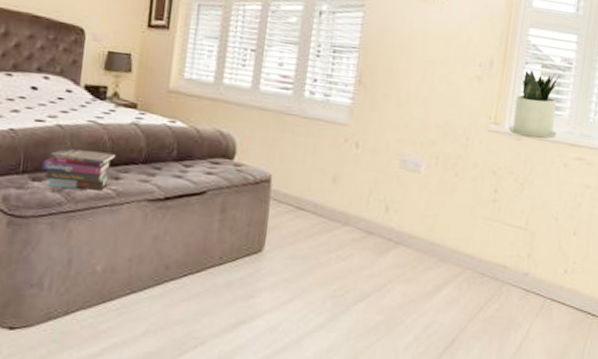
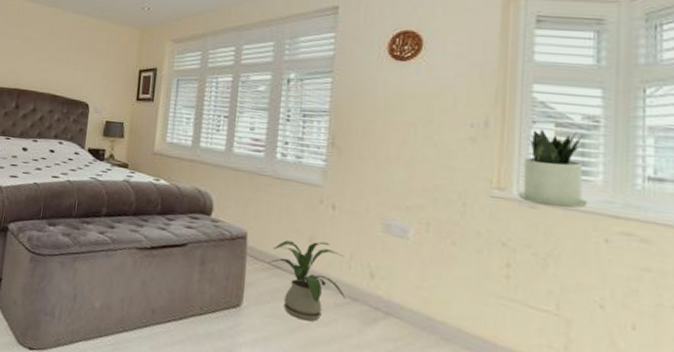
books: present [41,147,116,191] -> none [56,199,112,237]
house plant: none [293,180,364,259] -> present [269,240,347,322]

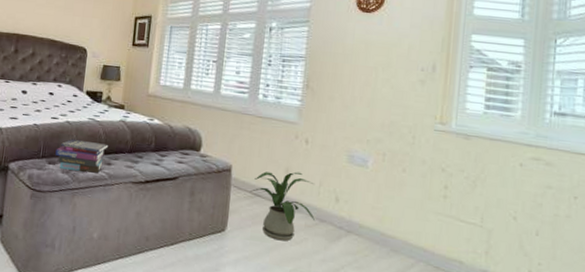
books: none [56,199,112,237] -> present [55,138,109,173]
planter: present [517,129,588,209] -> none [455,73,509,139]

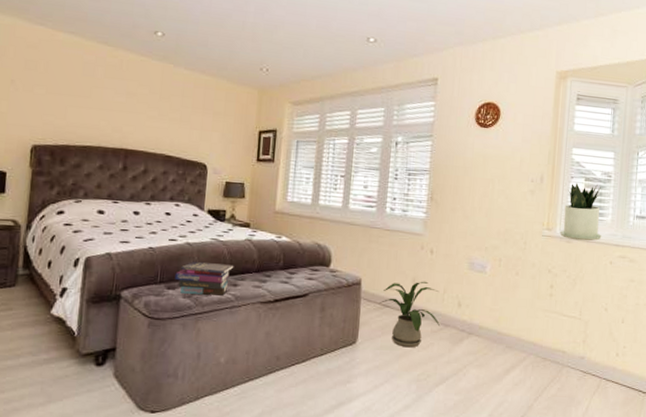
planter: none [455,73,509,139] -> present [559,183,602,241]

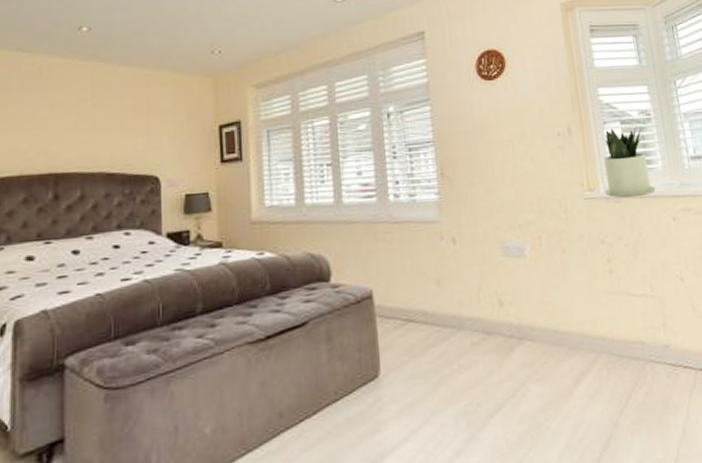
books: present [175,261,234,296] -> none [133,299,209,348]
house plant: present [380,281,441,348] -> none [400,279,482,372]

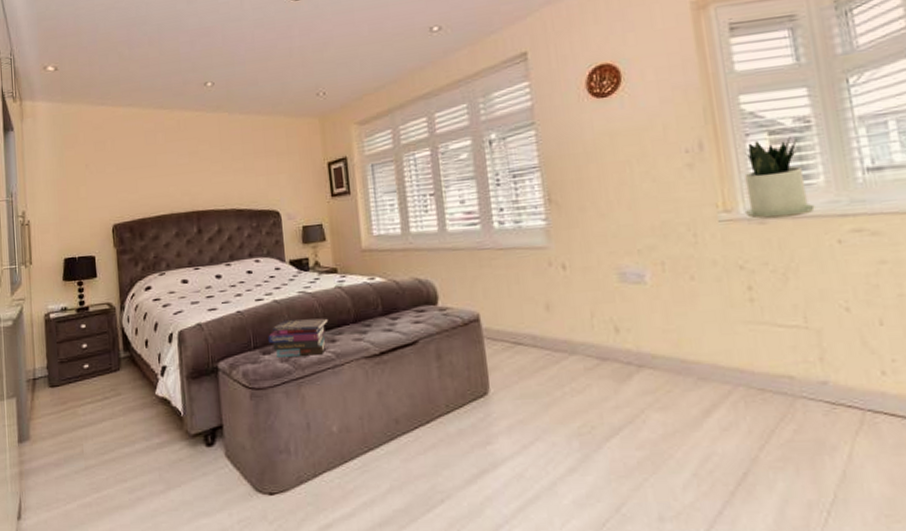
books: none [133,299,209,348] -> present [268,318,329,357]

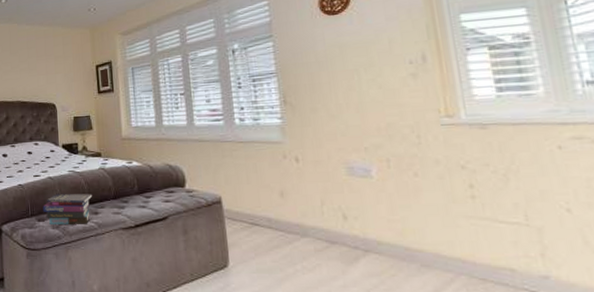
planter: present [744,135,815,220] -> none [465,50,535,125]

